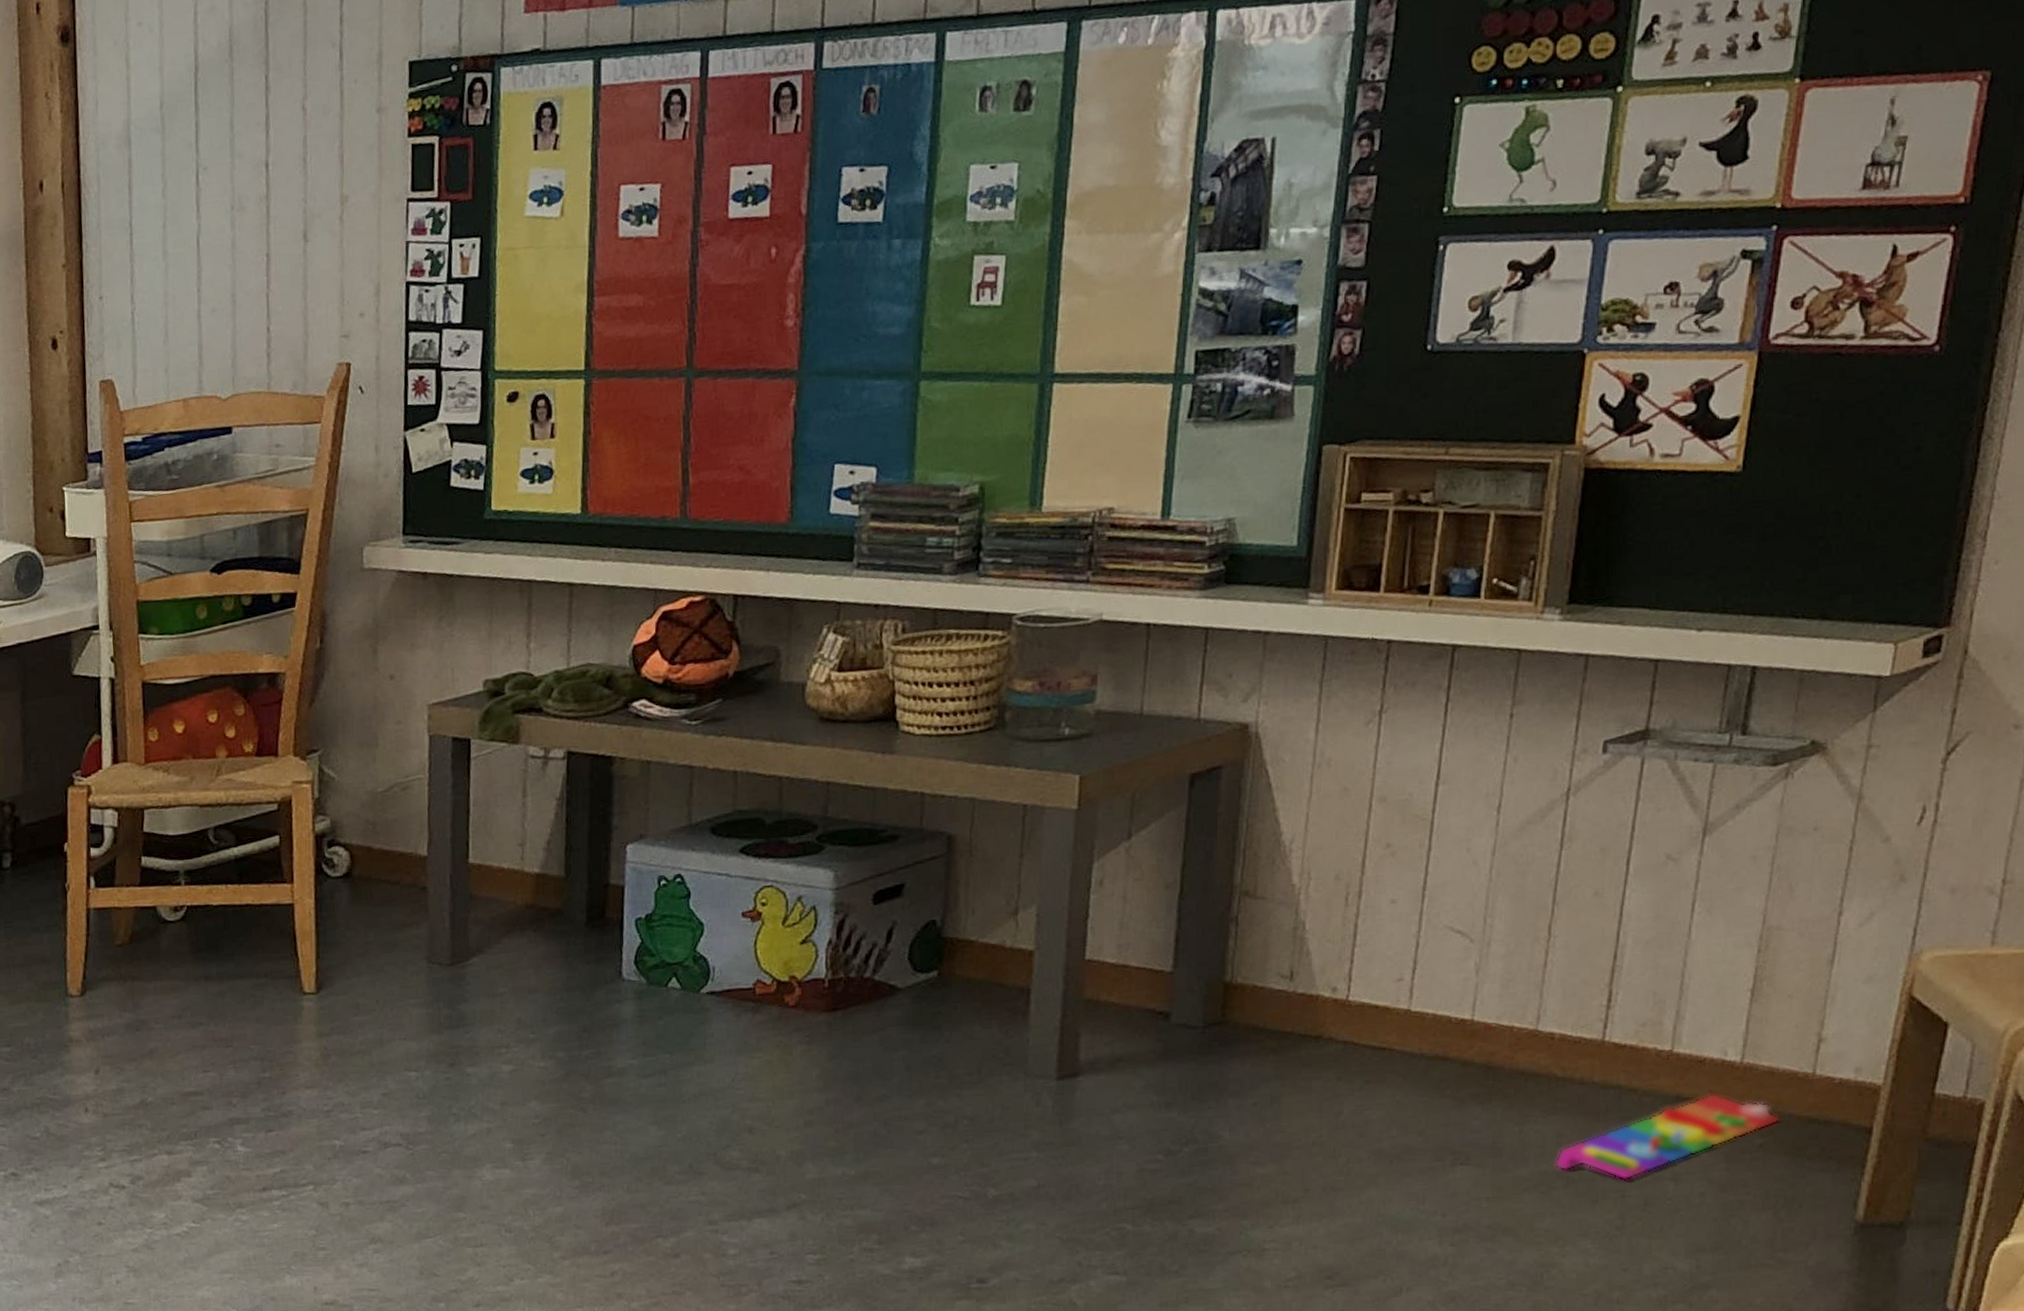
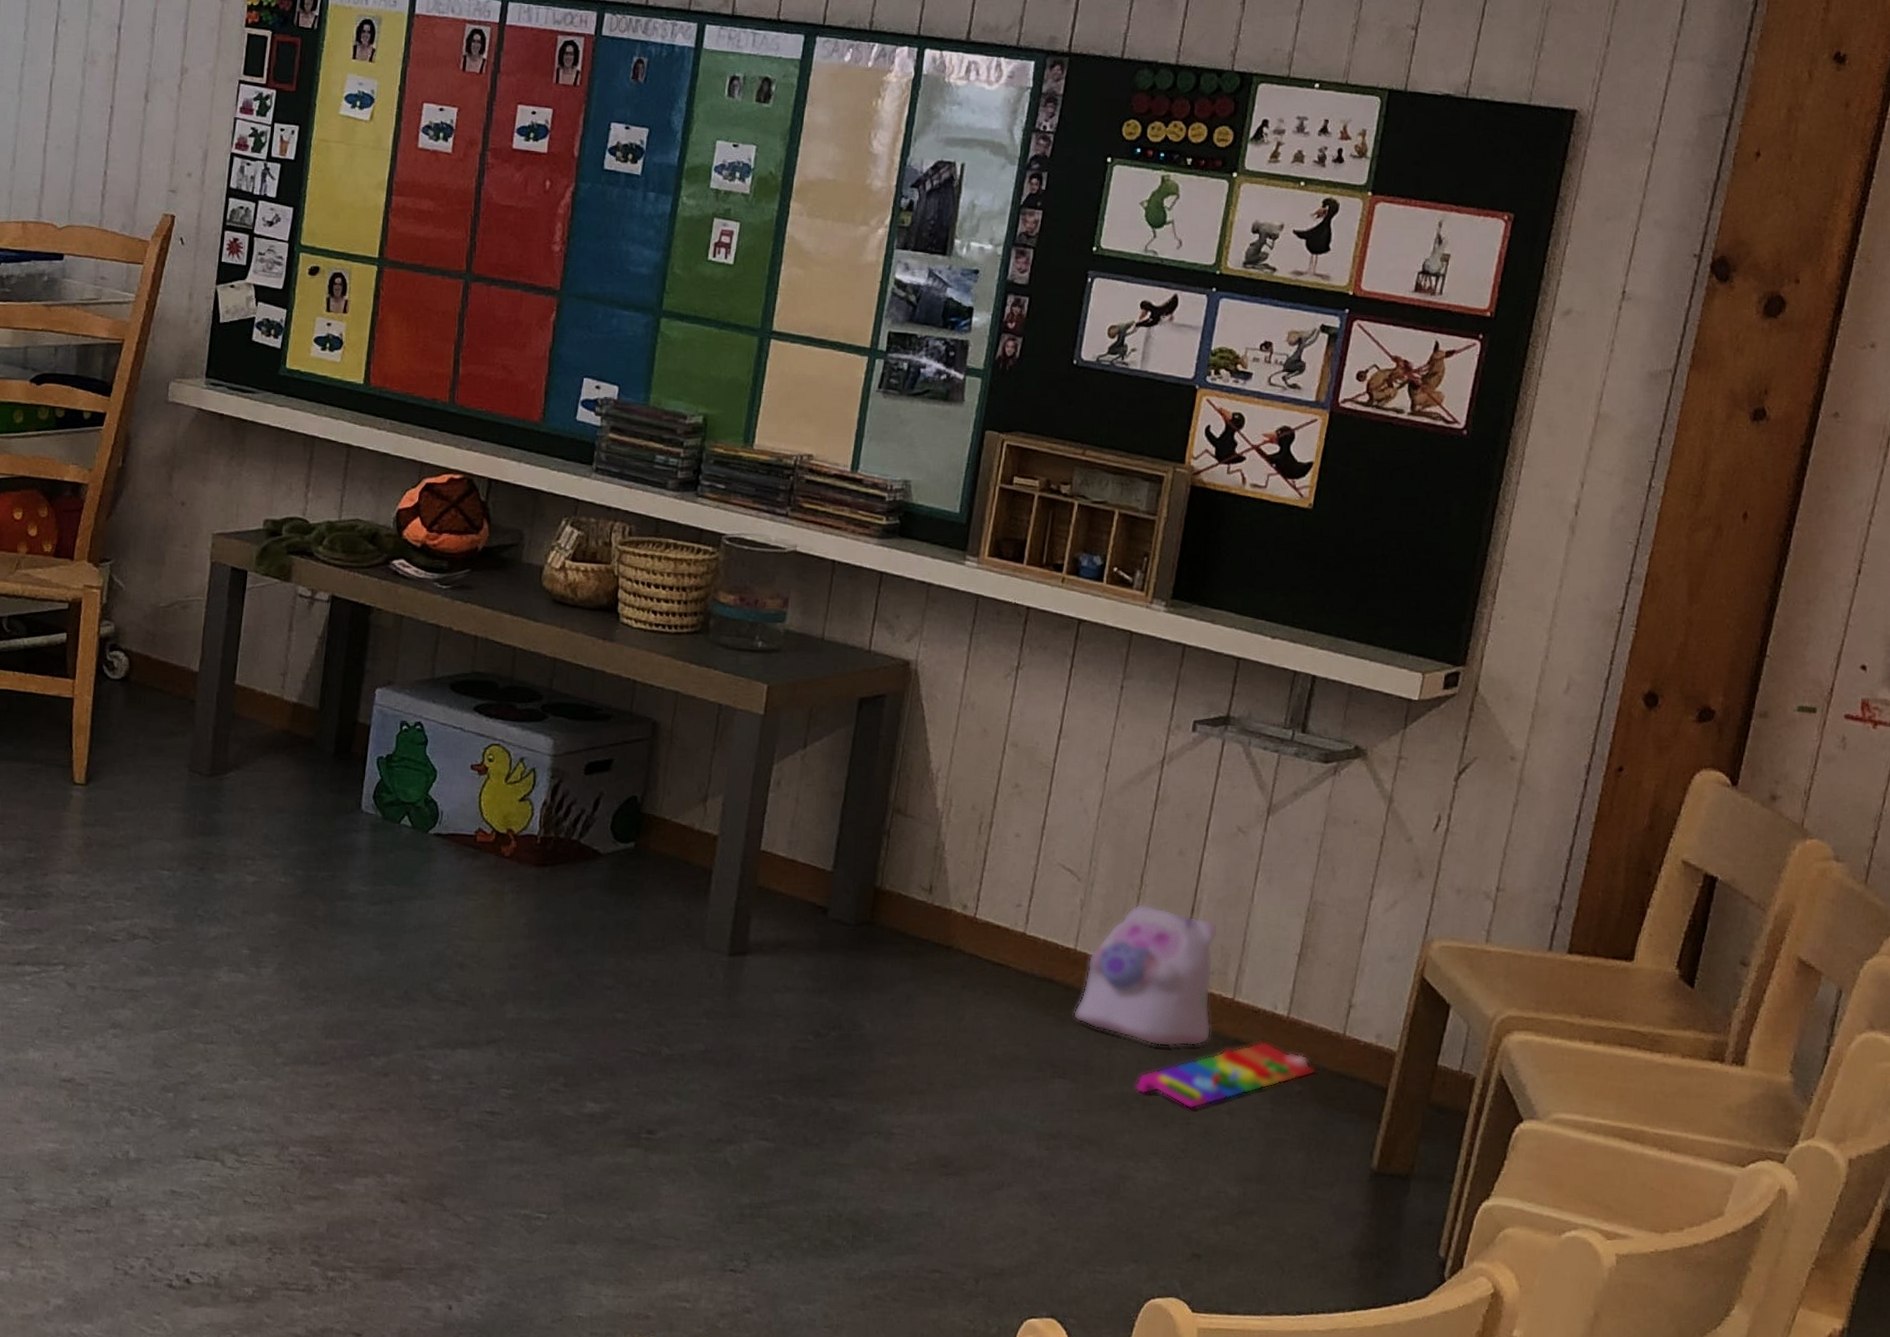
plush toy: none [1474,957,1649,1115] -> present [1073,903,1219,1047]

